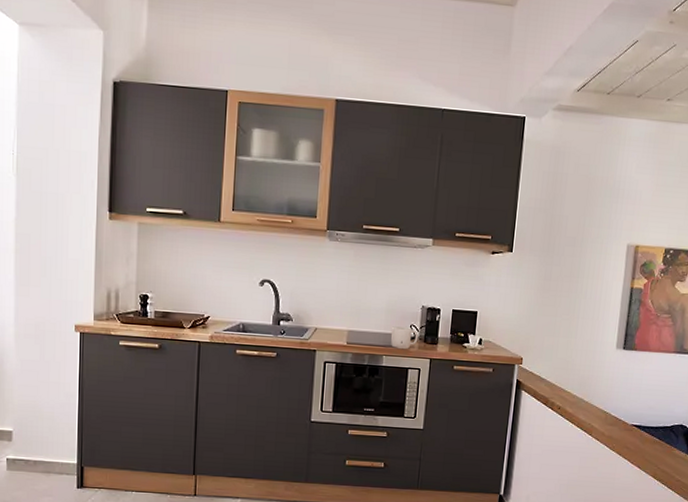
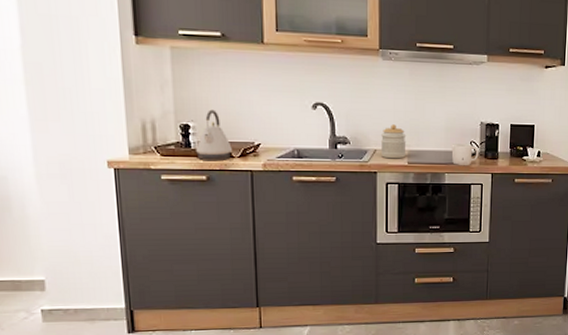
kettle: none [152,282,184,331] -> present [196,109,232,162]
jar: none [320,304,347,339] -> present [380,124,407,159]

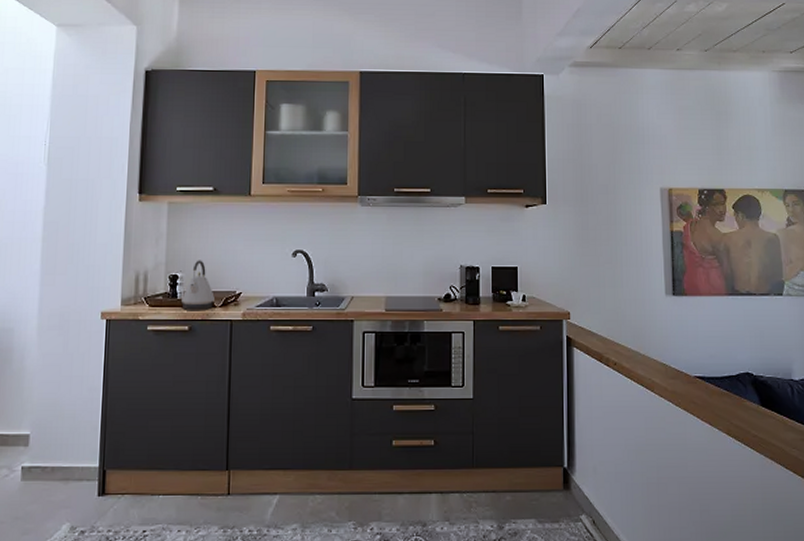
jar: present [380,124,407,159] -> none [357,270,384,306]
mug: present [451,144,479,166] -> none [430,289,459,313]

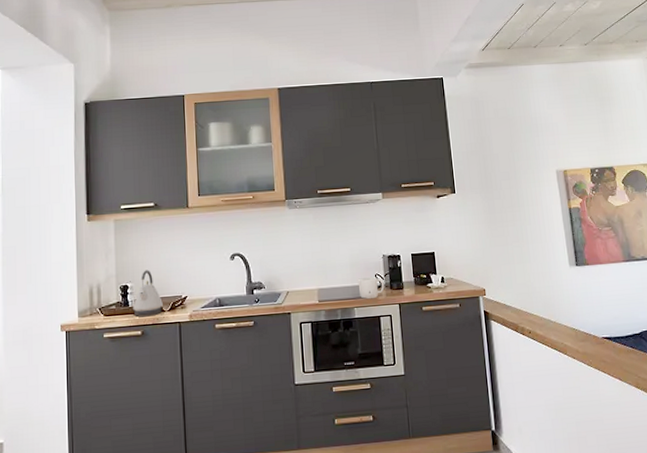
mug: none [430,289,459,313] -> present [358,277,385,300]

